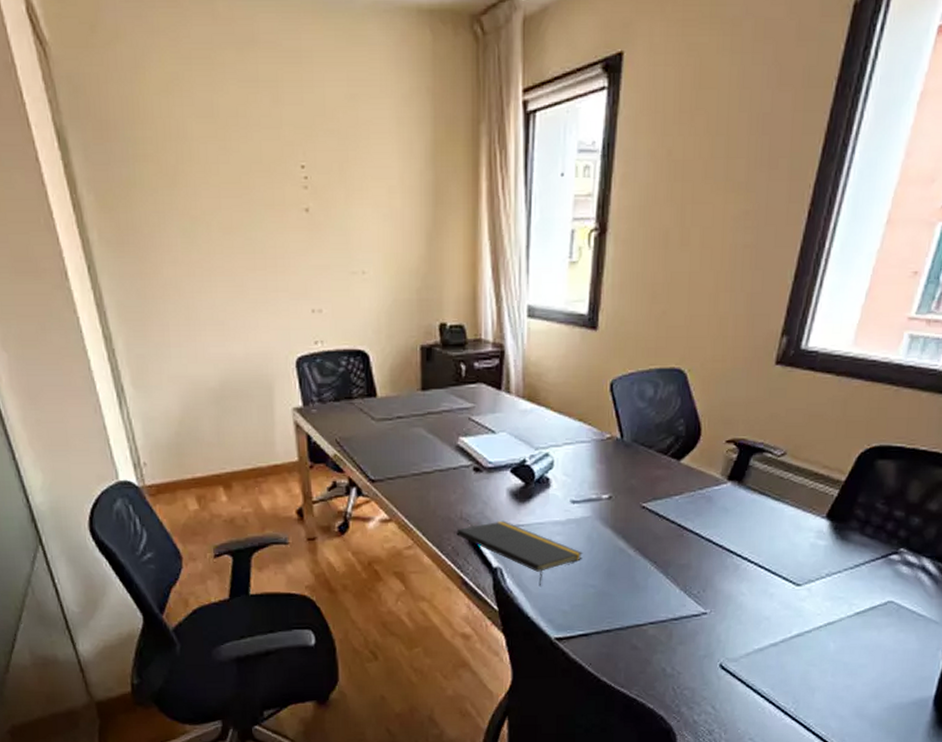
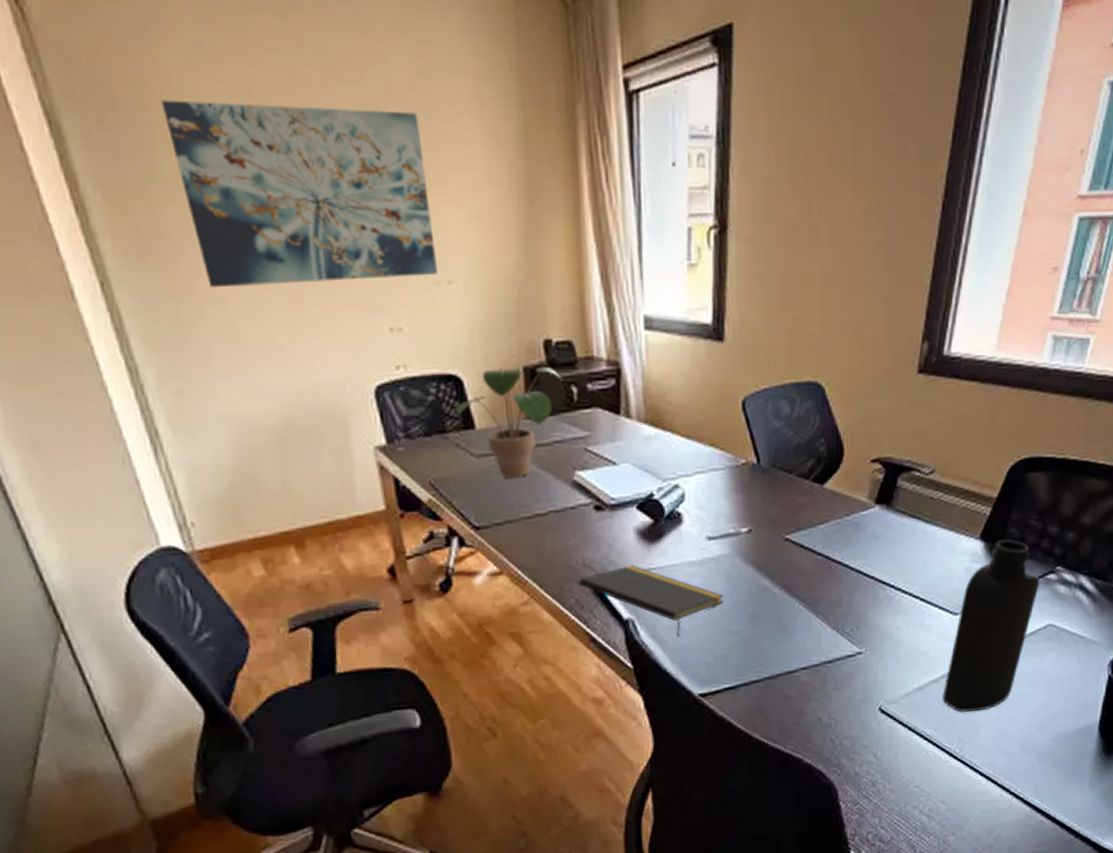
wall art: none [143,120,354,273] -> present [160,100,438,288]
potted plant: none [361,346,453,440] -> present [455,366,561,478]
bottle: none [781,520,883,676] -> present [942,539,1040,713]

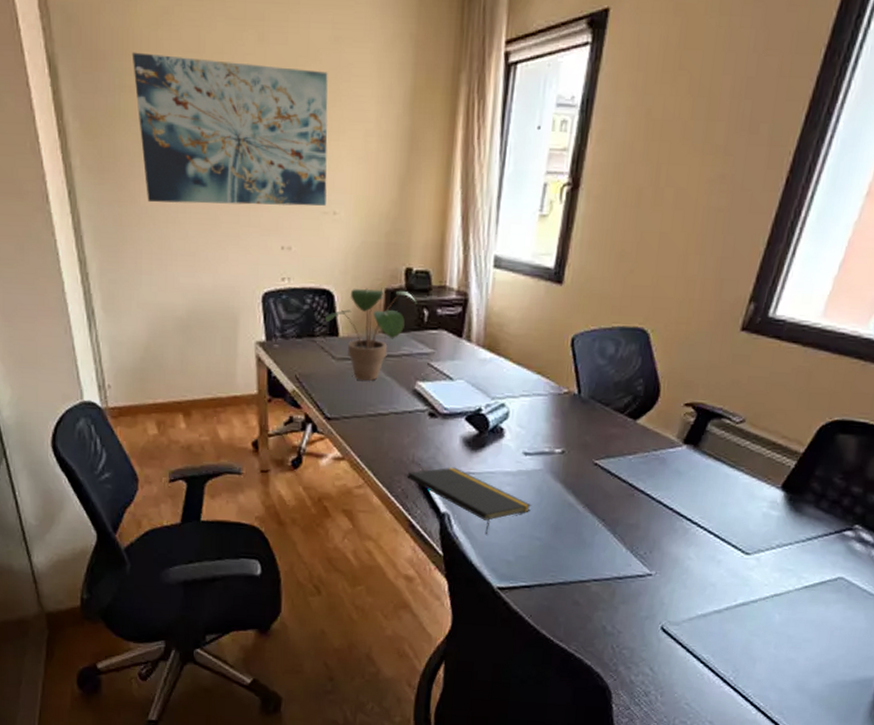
bottle: present [942,539,1040,713] -> none [723,493,837,647]

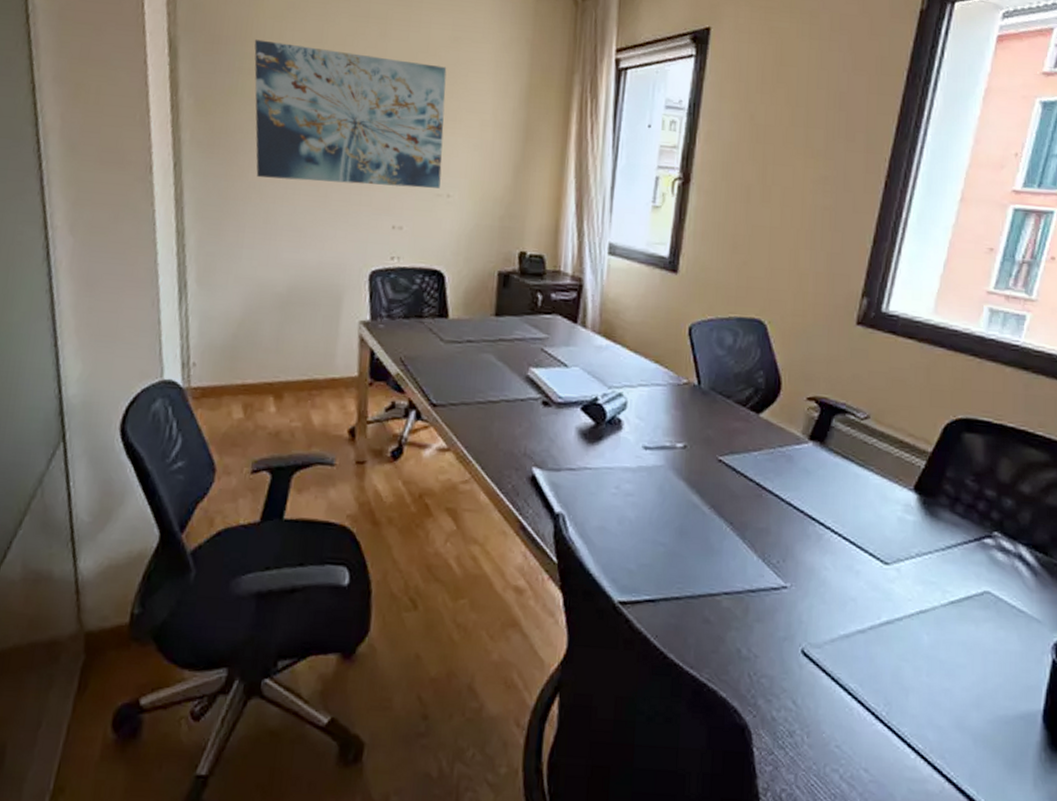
potted plant: present [324,288,416,381] -> none [434,270,530,365]
notepad: present [407,467,532,535] -> none [518,461,654,539]

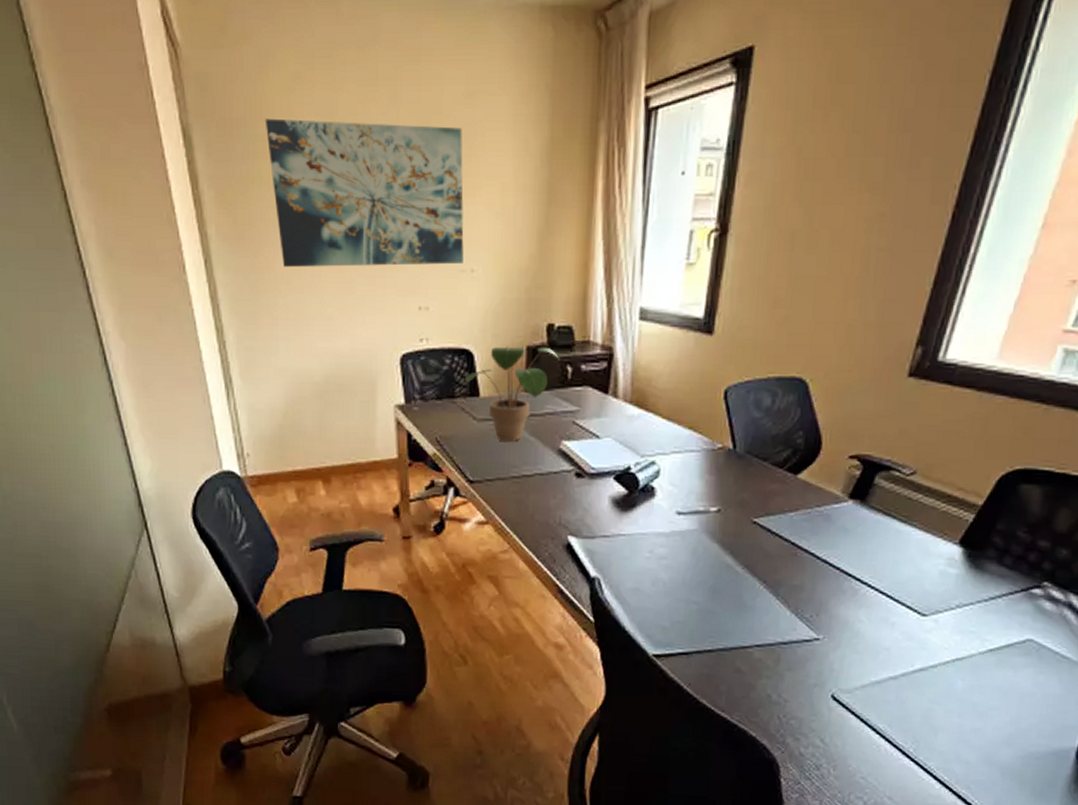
potted plant: none [434,270,530,365] -> present [464,346,559,441]

